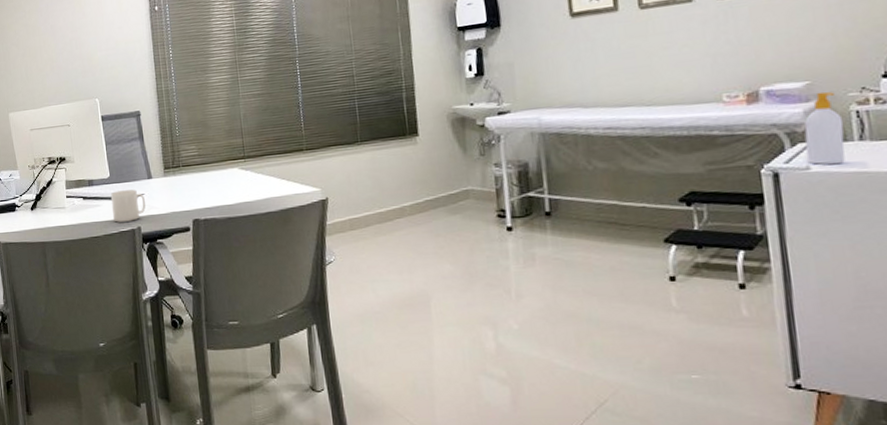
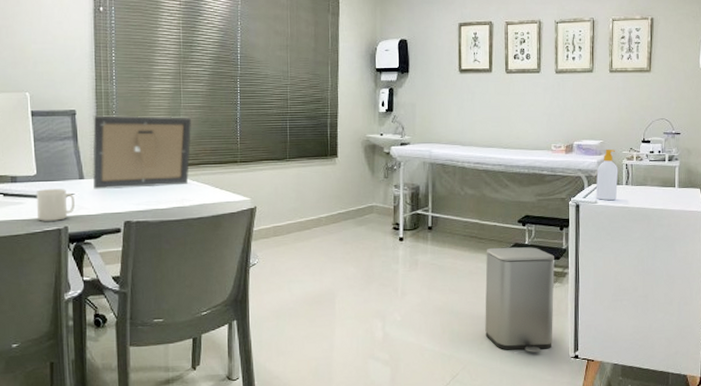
picture frame: none [157,106,253,188] -> present [92,115,191,189]
pedal bin: none [633,234,754,377] -> present [485,246,555,352]

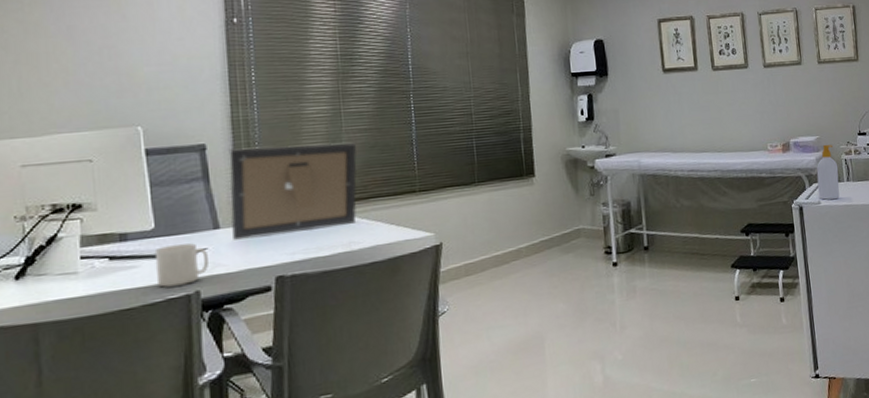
pedal bin: present [485,246,555,352] -> none [709,258,791,379]

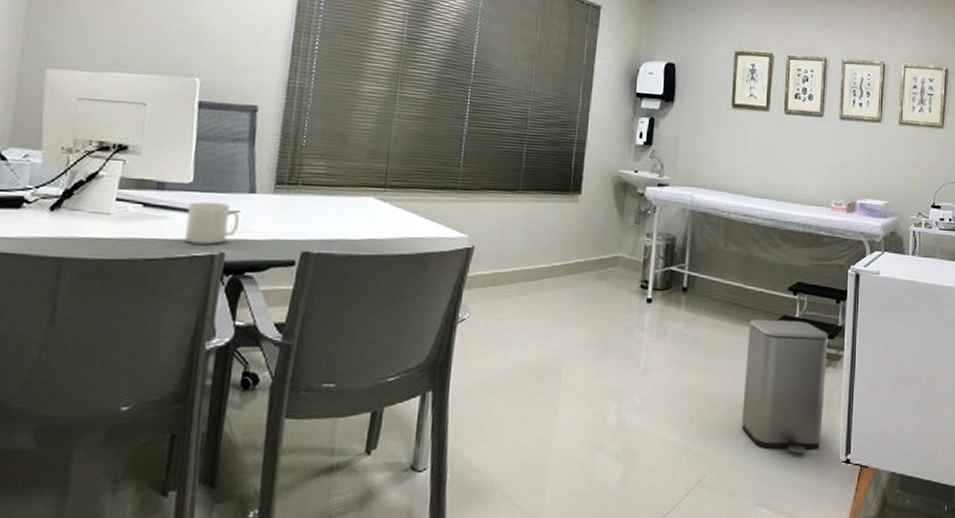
picture frame: present [229,142,357,240] -> none [267,115,405,212]
pedal bin: none [709,258,791,379] -> present [742,318,828,453]
soap bottle: present [816,144,840,200] -> none [878,211,905,273]

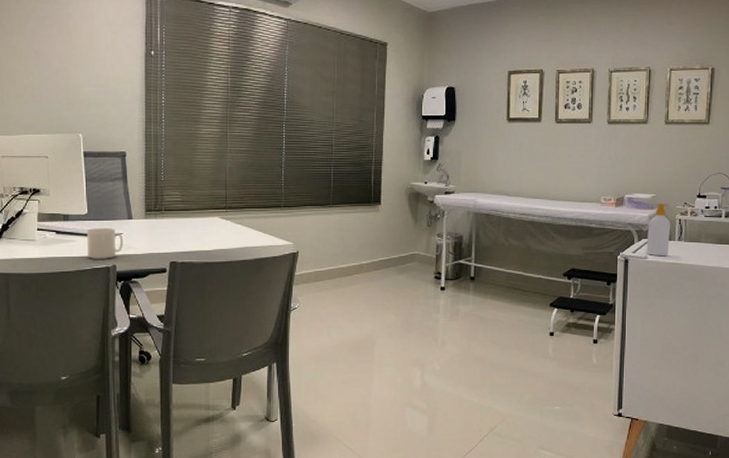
pedal bin: present [742,318,828,453] -> none [526,300,600,408]
soap bottle: none [878,211,905,273] -> present [646,203,671,257]

